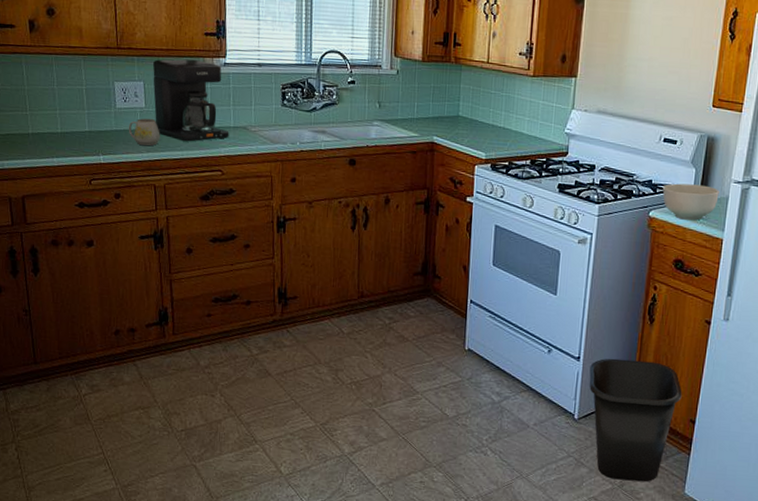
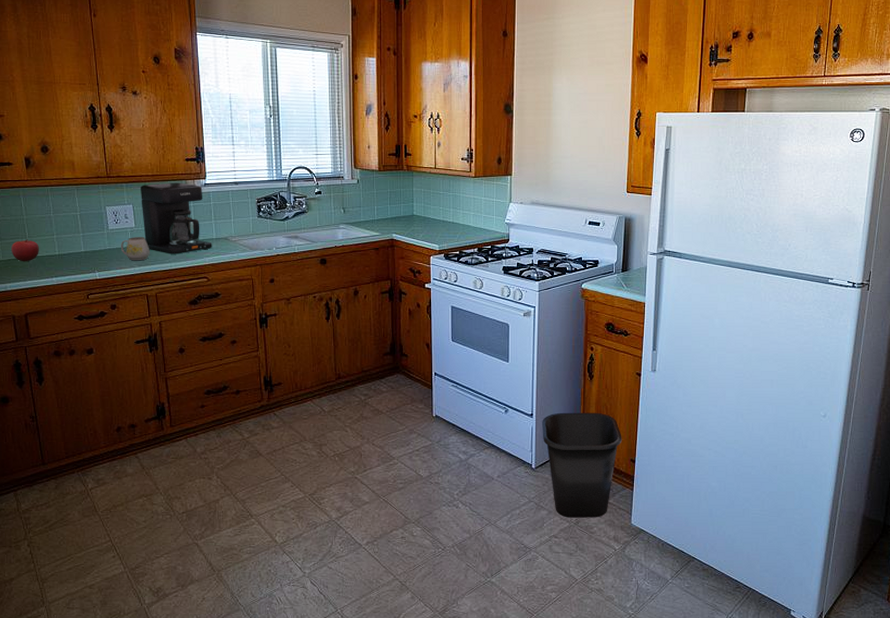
fruit: none [10,111,40,138] -> present [11,238,39,262]
bowl: present [662,183,719,221] -> none [591,258,639,289]

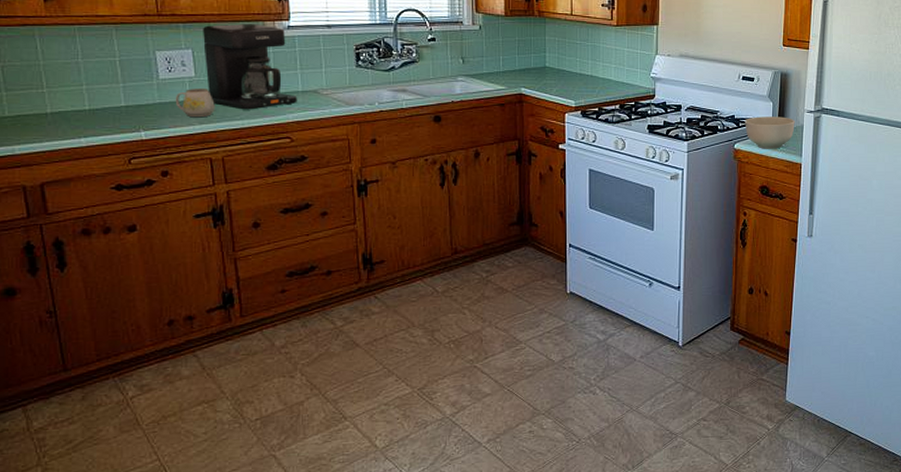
fruit: present [11,238,39,262] -> none [22,89,61,119]
waste bin: present [542,412,622,518] -> none [690,282,777,398]
bowl: none [591,258,639,289] -> present [744,116,795,149]

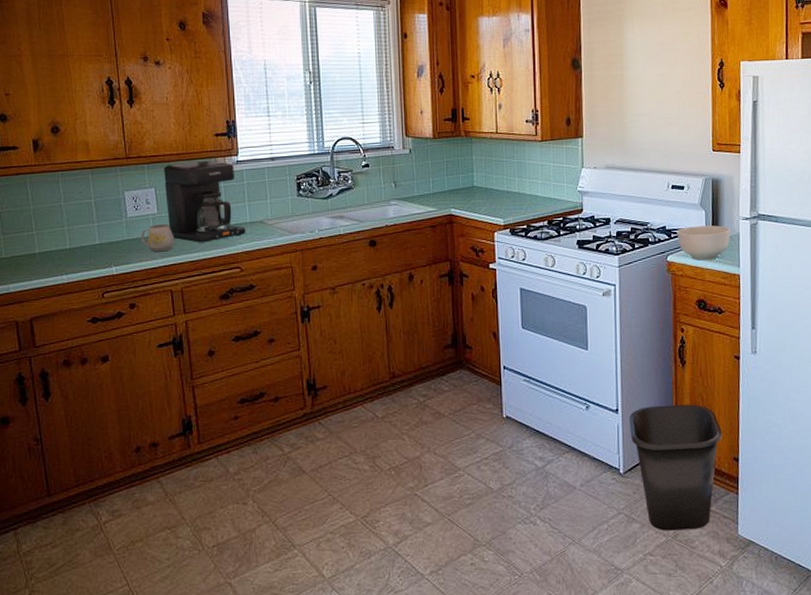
waste bin: none [690,282,777,398] -> present [629,404,722,531]

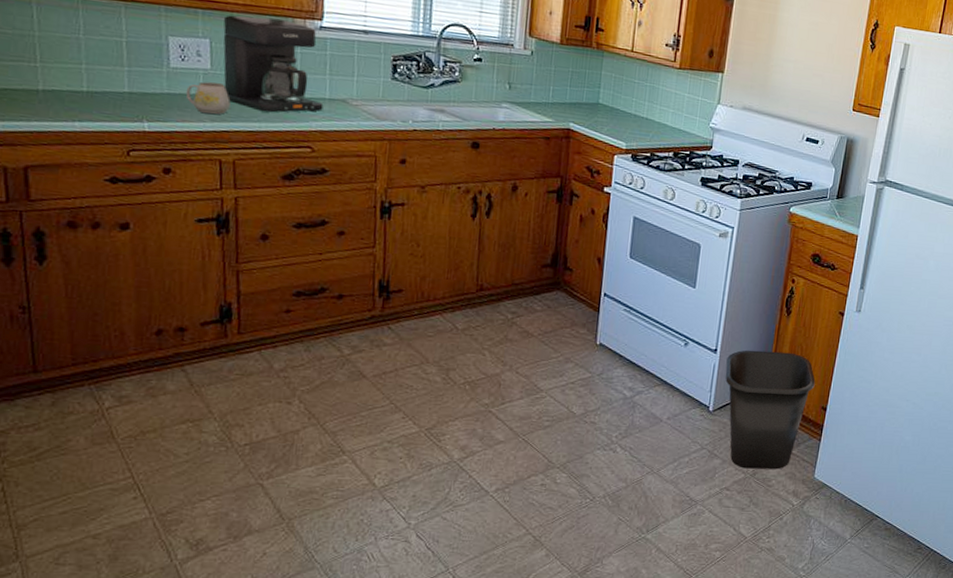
bowl: present [676,225,730,261] -> none [803,181,856,217]

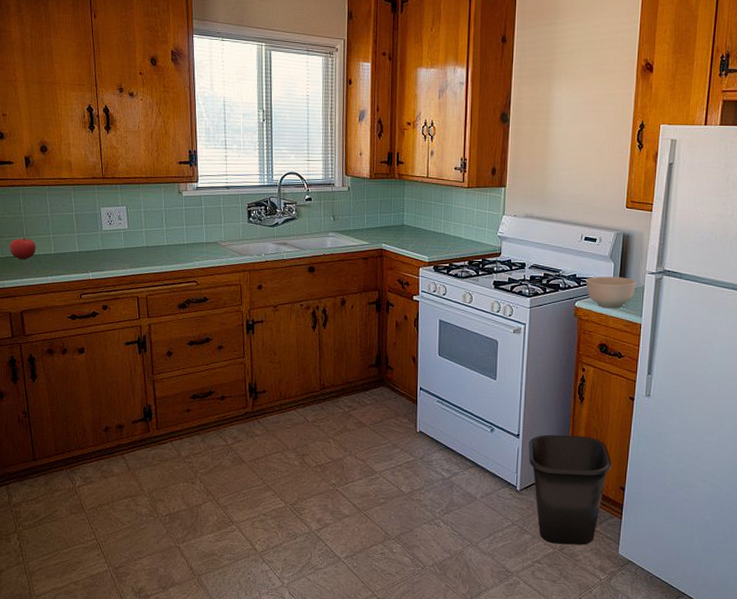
fruit: none [10,63,56,96] -> present [10,236,36,260]
mug: present [185,81,231,115] -> none [113,238,142,263]
coffee maker: present [223,15,324,113] -> none [134,185,202,257]
bowl: none [803,181,856,217] -> present [585,276,636,309]

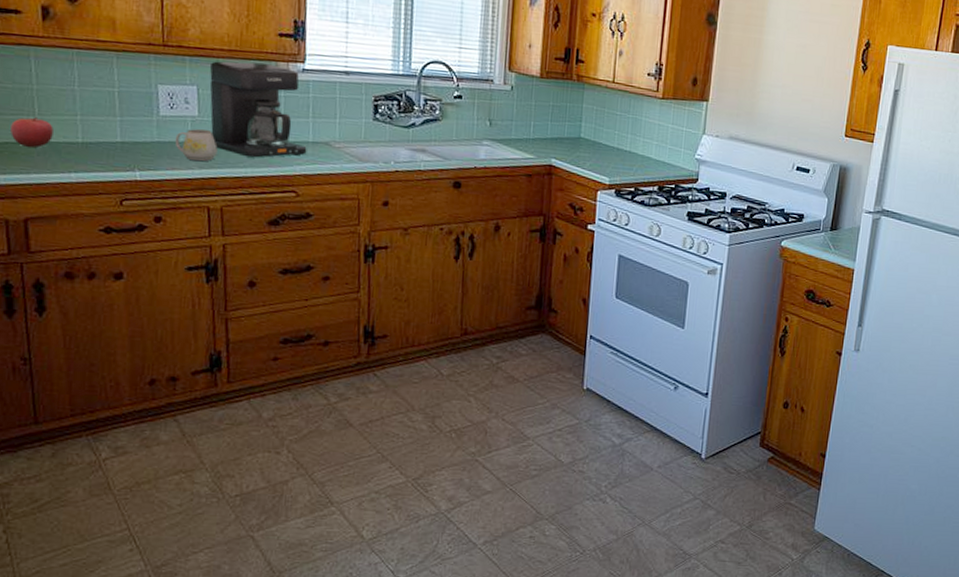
mug: none [113,238,142,263] -> present [174,129,218,162]
coffee maker: none [134,185,202,257] -> present [209,61,307,158]
waste bin: present [528,434,612,545] -> none [717,393,813,521]
bowl: present [585,276,636,309] -> none [794,212,851,251]

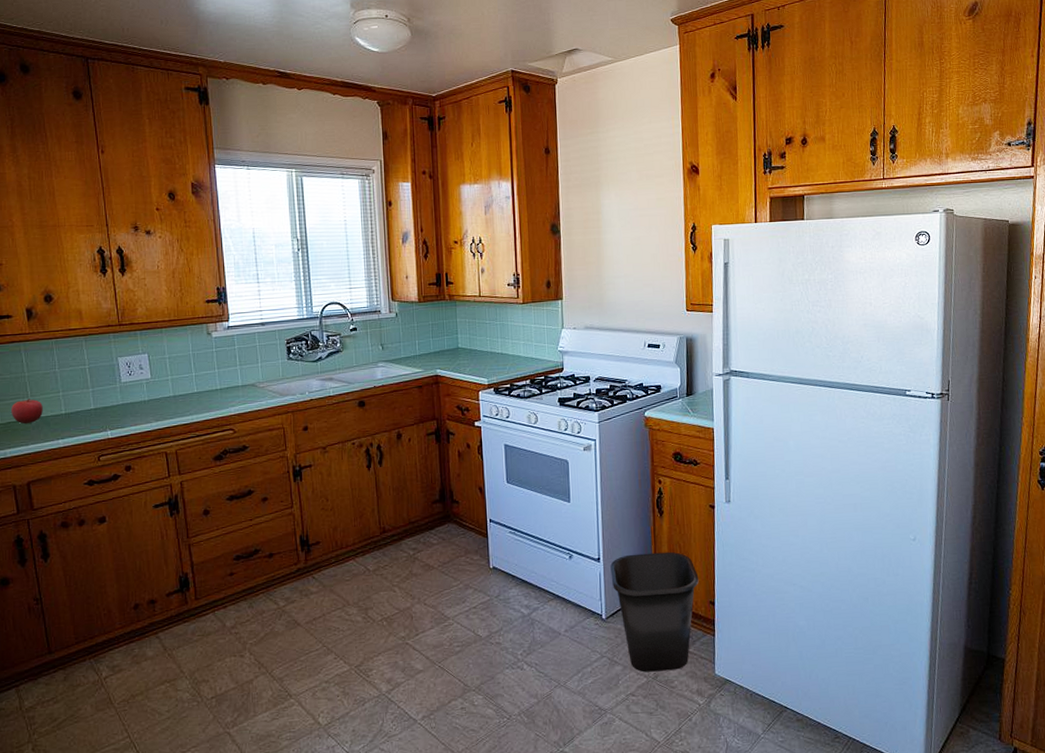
mug: present [174,129,218,162] -> none [135,388,168,416]
coffee maker: present [209,61,307,158] -> none [156,326,238,406]
waste bin: none [717,393,813,521] -> present [610,551,699,672]

